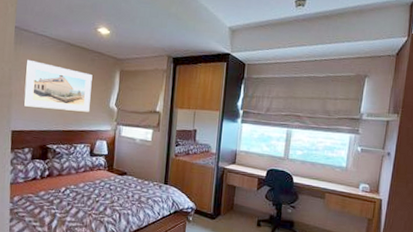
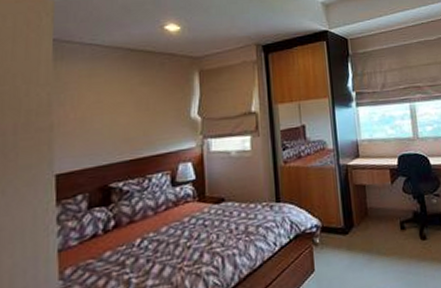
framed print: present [23,59,93,112] -> none [70,77,164,139]

